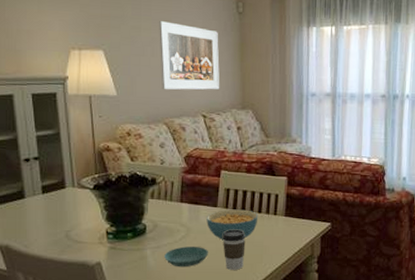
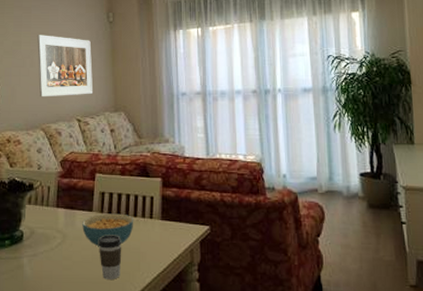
saucer: present [164,246,208,268] -> none [41,254,84,277]

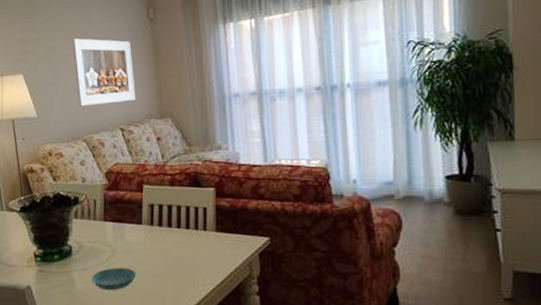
saucer: none [41,254,84,277] -> present [91,268,136,291]
cereal bowl: present [82,213,134,247] -> none [132,226,187,261]
coffee cup: present [98,235,122,279] -> none [149,248,175,293]

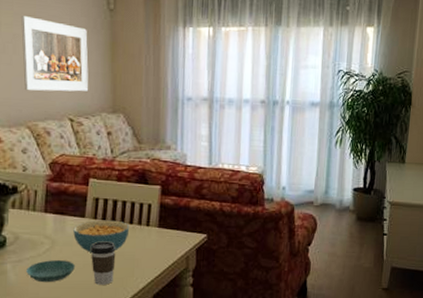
cereal bowl: none [132,226,187,261] -> present [73,220,130,253]
coffee cup: none [149,248,175,293] -> present [90,241,116,285]

